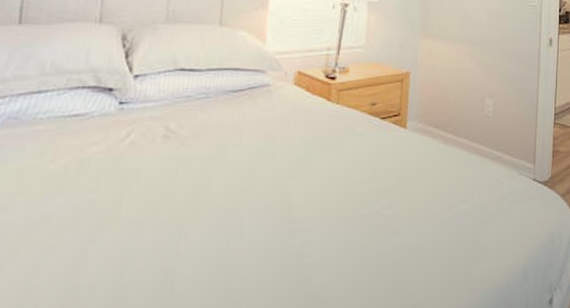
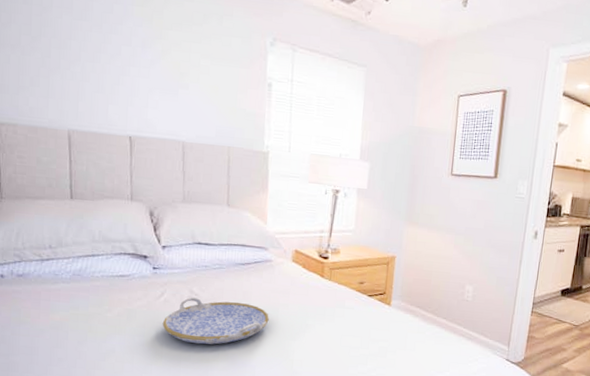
serving tray: none [124,136,264,196] -> present [162,297,269,345]

